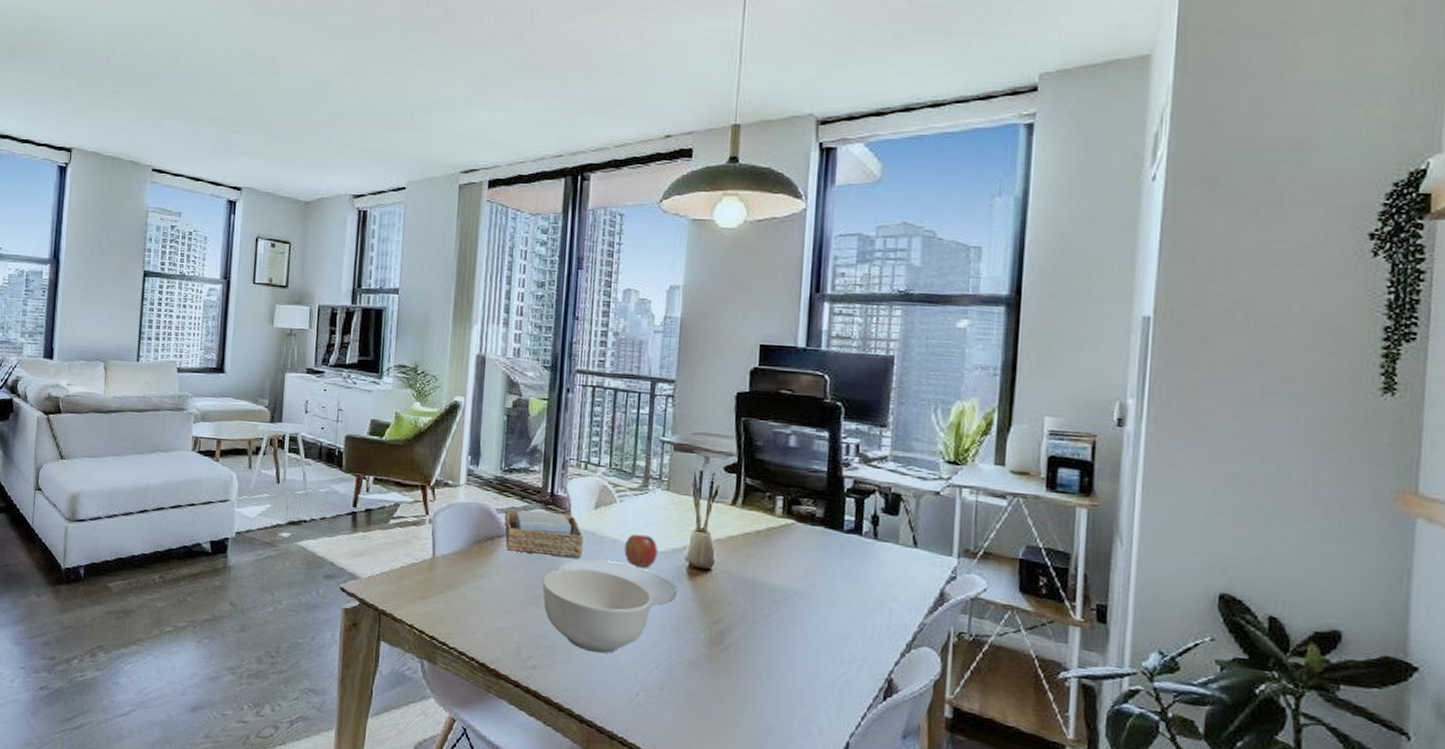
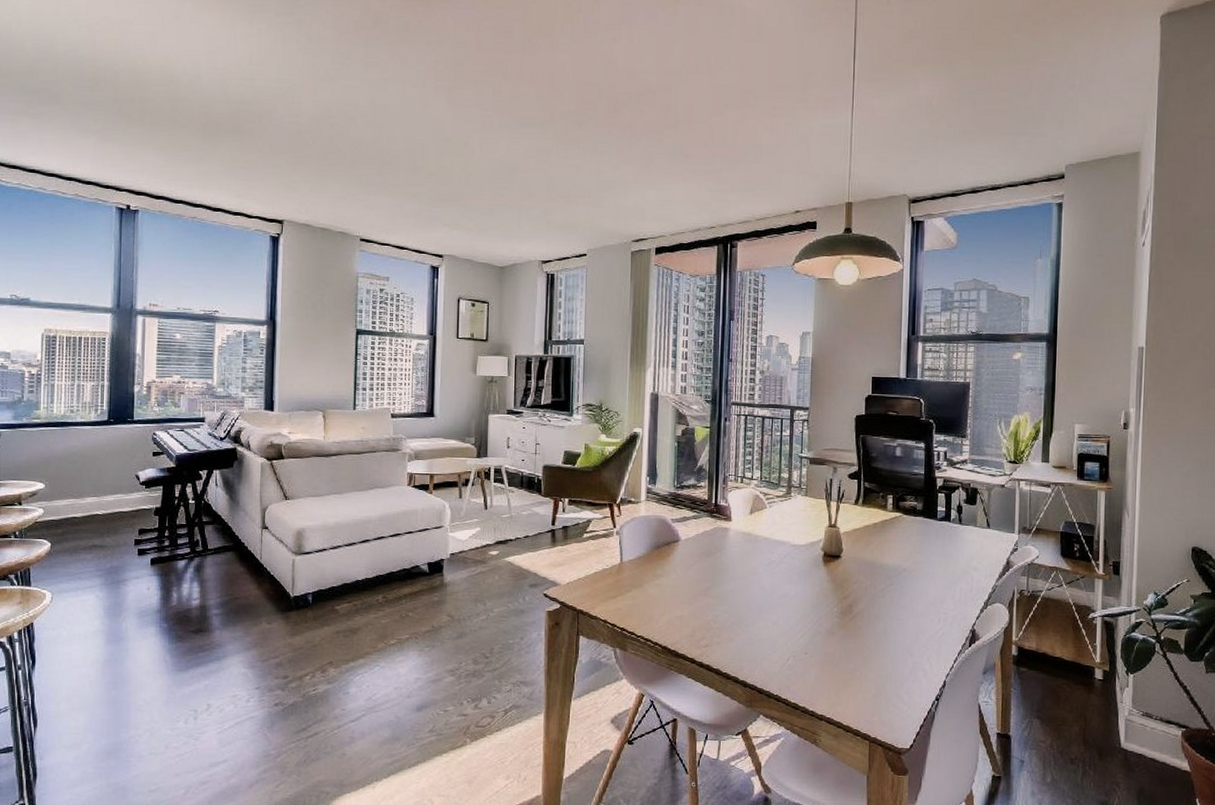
napkin holder: present [504,509,584,558] -> none [678,518,743,555]
bowl: present [542,567,653,654] -> none [710,562,797,630]
plate: present [558,559,677,607] -> none [722,555,816,589]
fruit: present [624,533,658,568] -> none [774,532,800,559]

